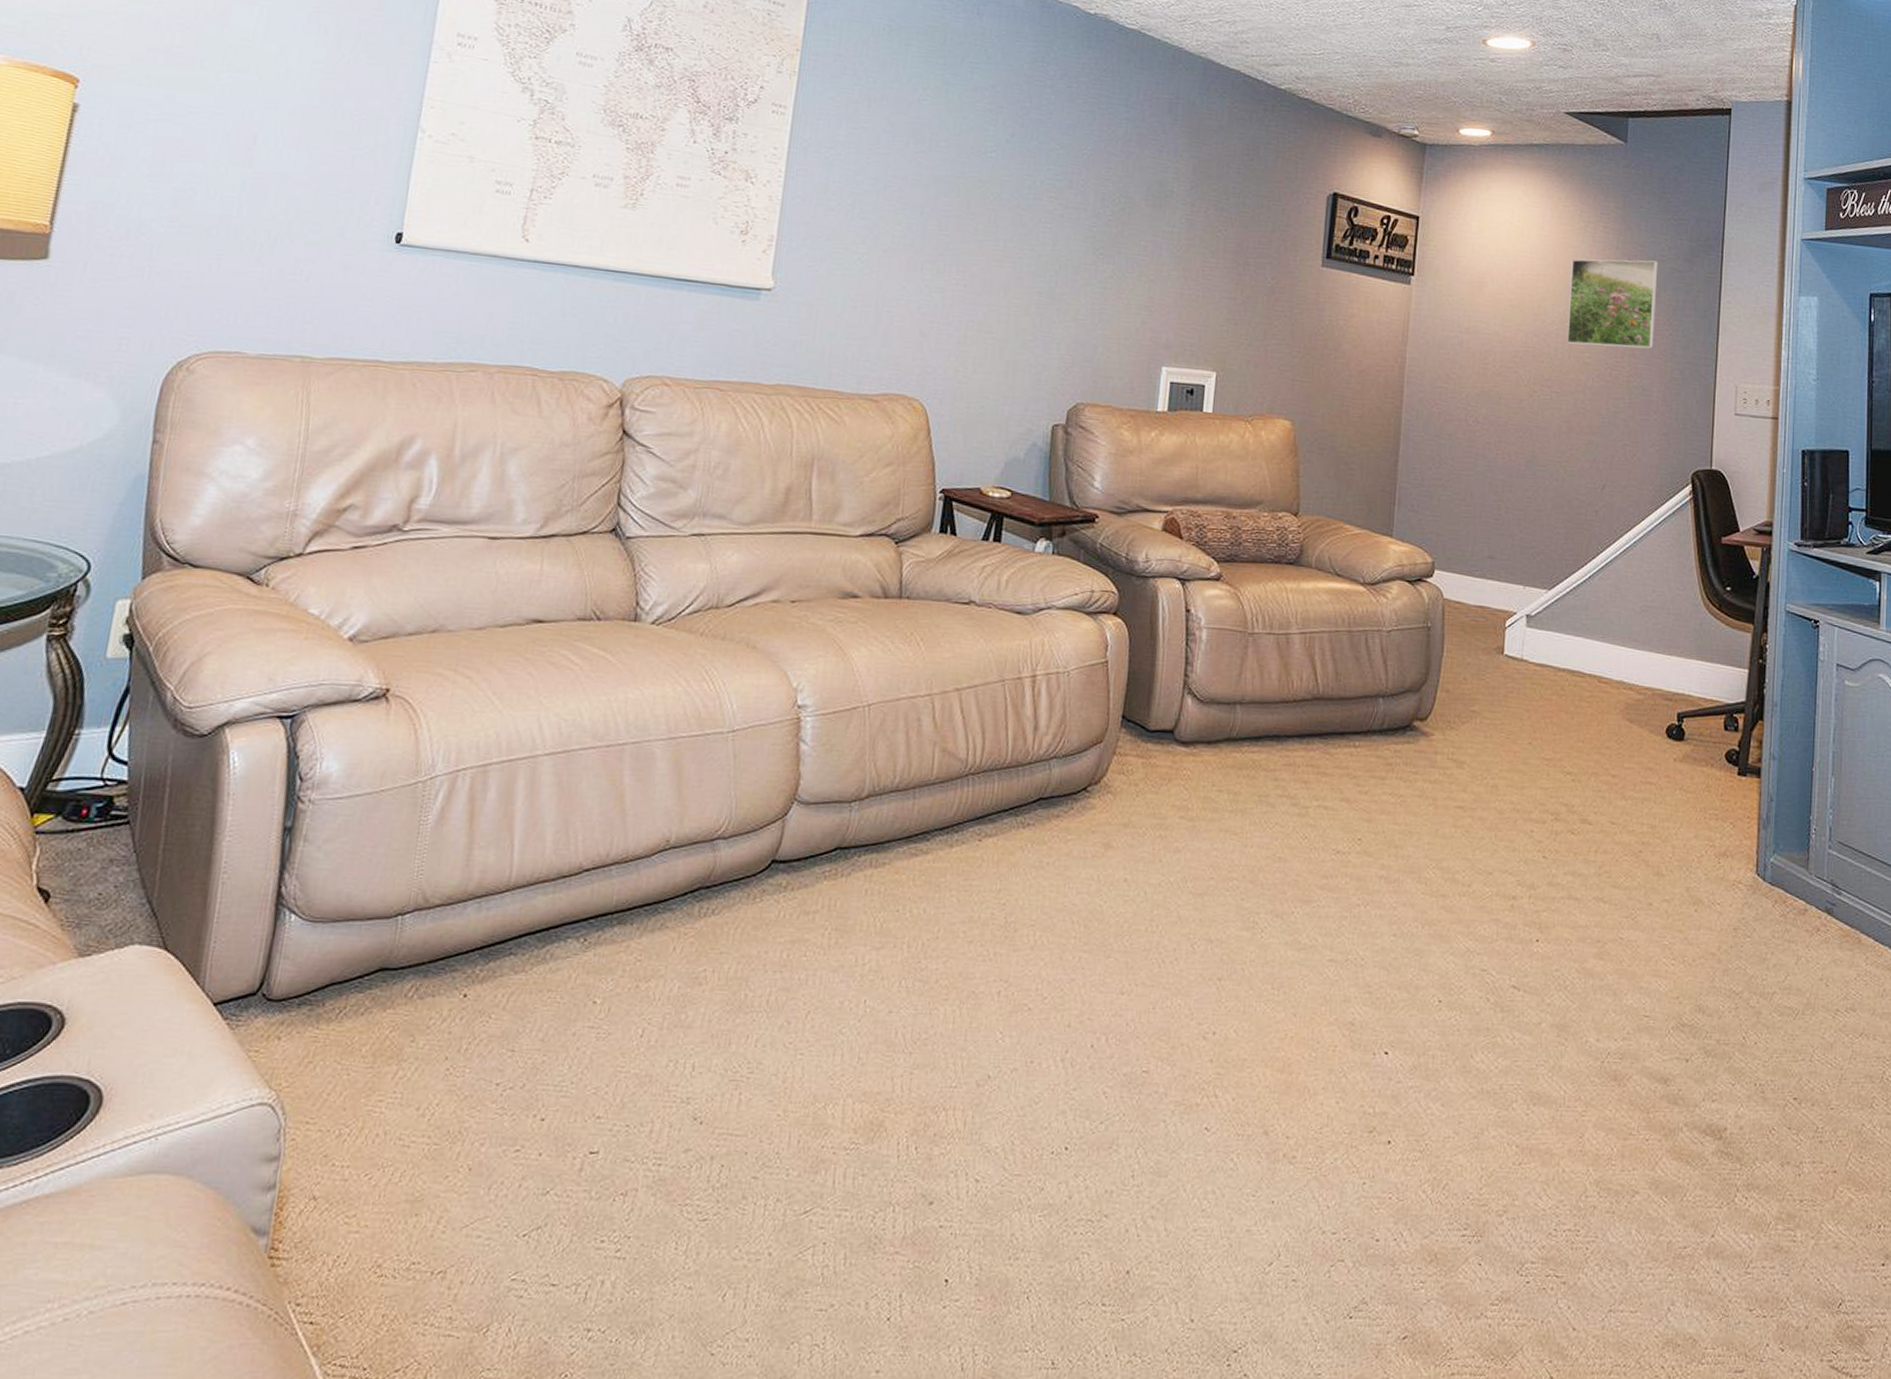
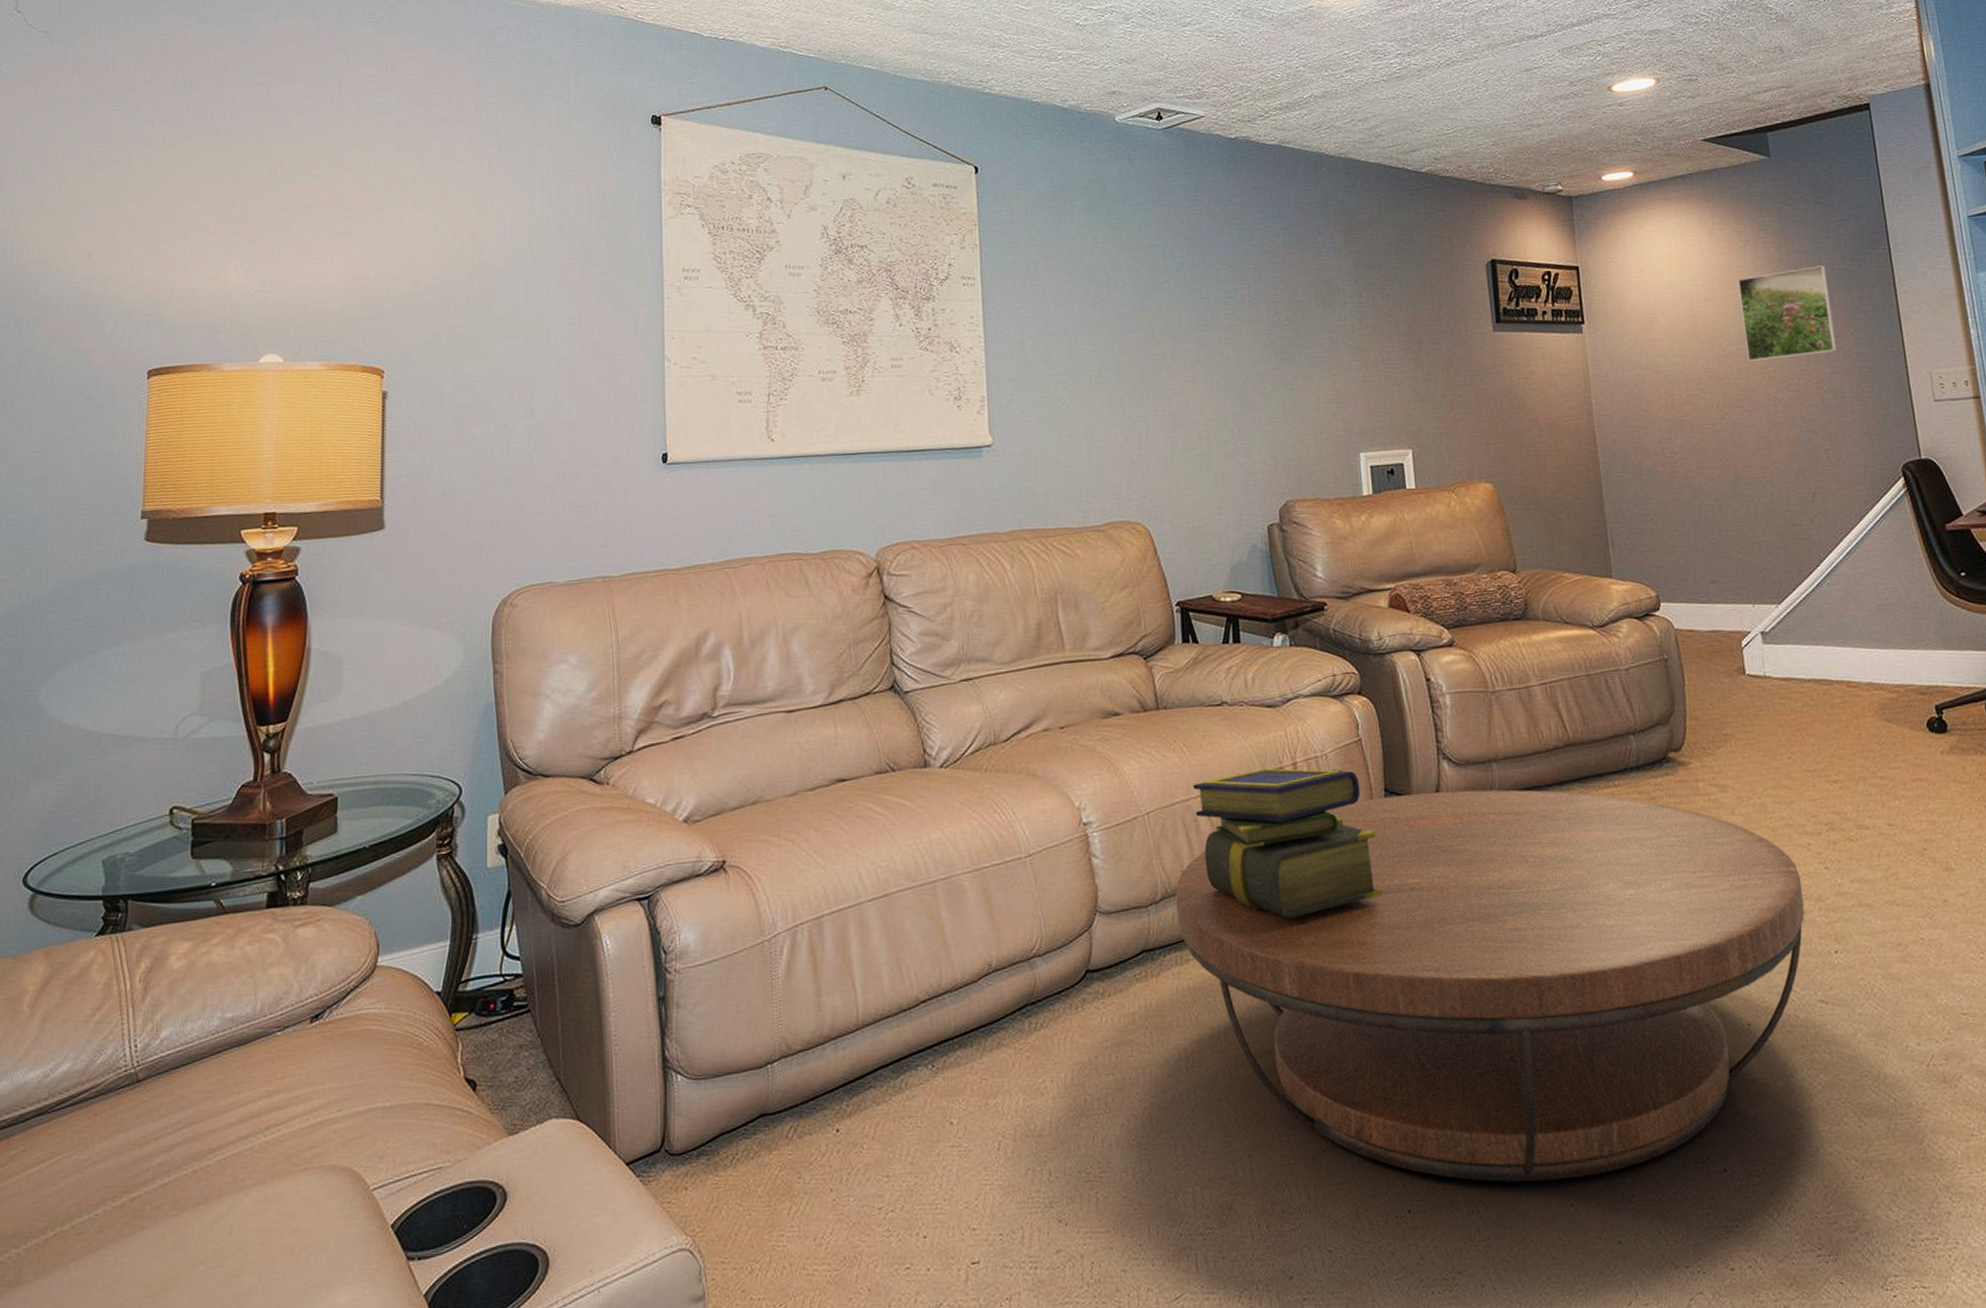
coffee table: none [879,723,1517,1134] -> present [1175,789,1805,1183]
stack of books: none [920,676,1104,835] -> present [1193,767,1382,919]

